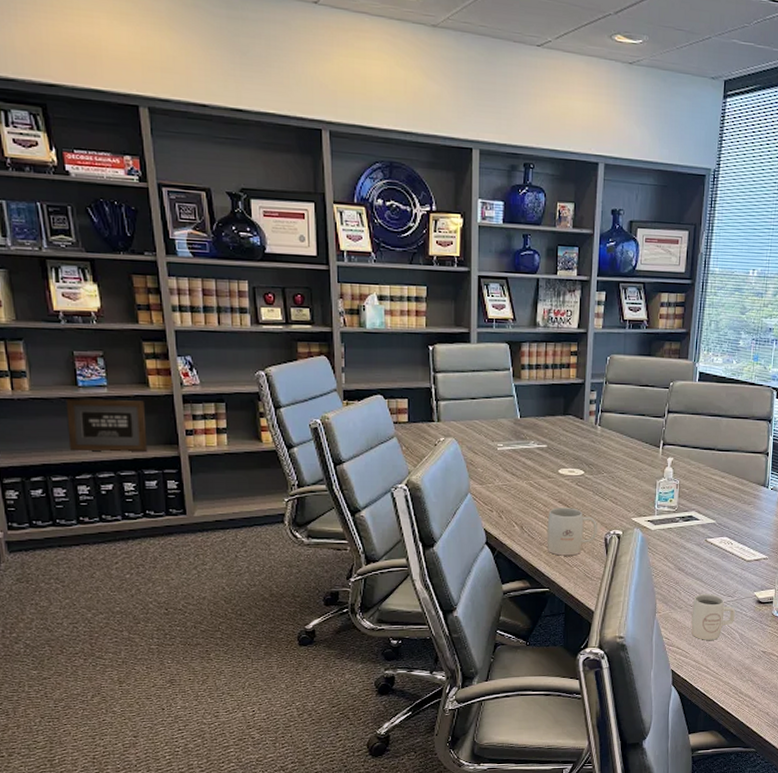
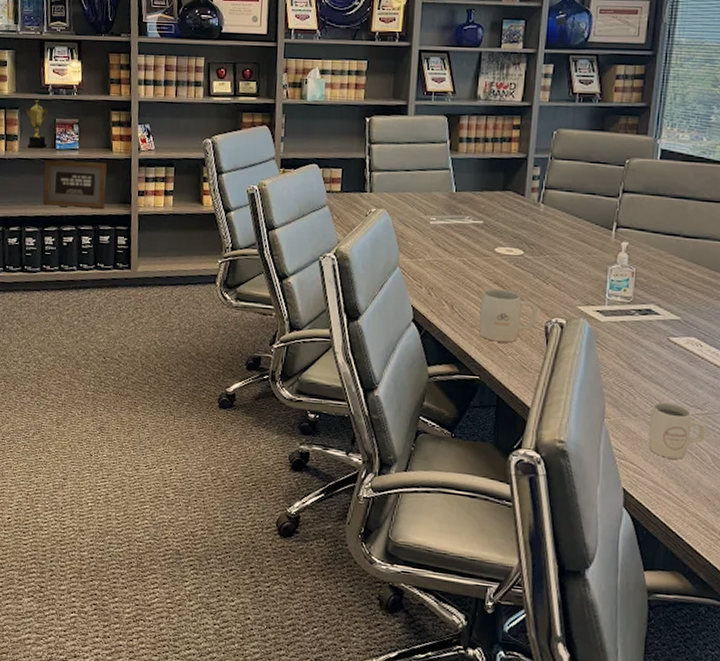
trophy: none [33,328,66,387] -> present [26,99,48,149]

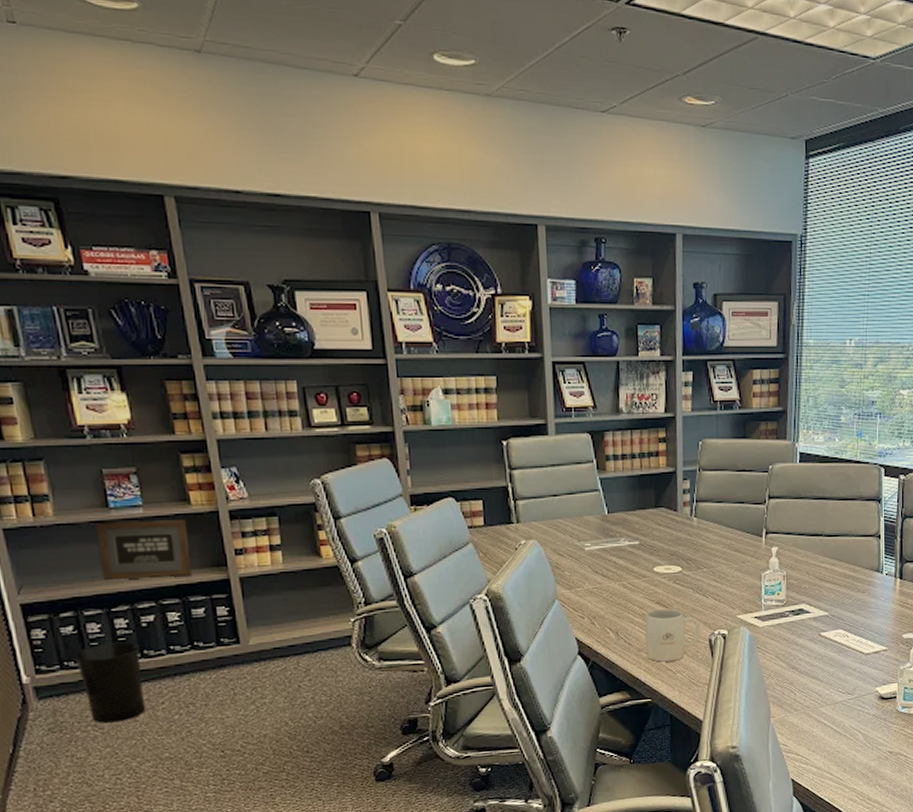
waste bin: none [13,255,59,320] -> present [73,641,146,723]
trophy: present [26,99,48,149] -> none [55,445,96,510]
mug: present [648,401,707,459] -> none [809,693,857,744]

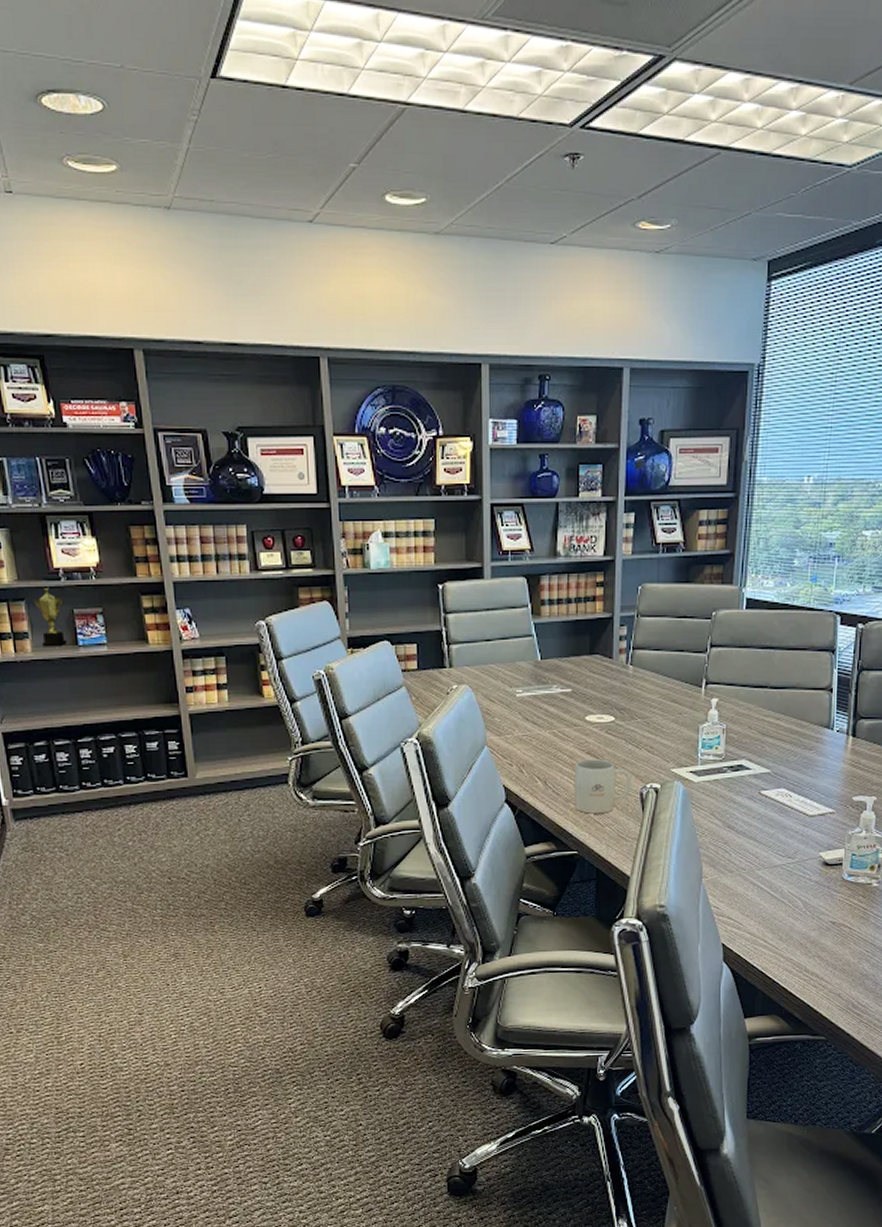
trophy: none [55,445,96,510] -> present [34,587,67,647]
waste bin: present [73,641,146,723] -> none [44,770,105,846]
picture frame: present [96,520,193,581] -> none [67,658,148,714]

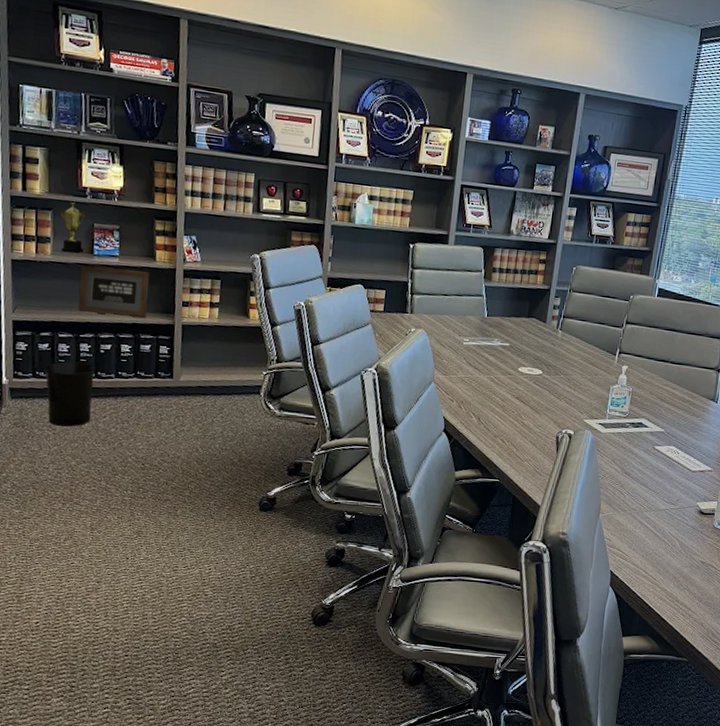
waste bin: none [44,770,105,846] -> present [44,361,96,427]
picture frame: none [67,658,148,714] -> present [79,265,149,318]
mug: present [574,759,631,814] -> none [500,403,551,450]

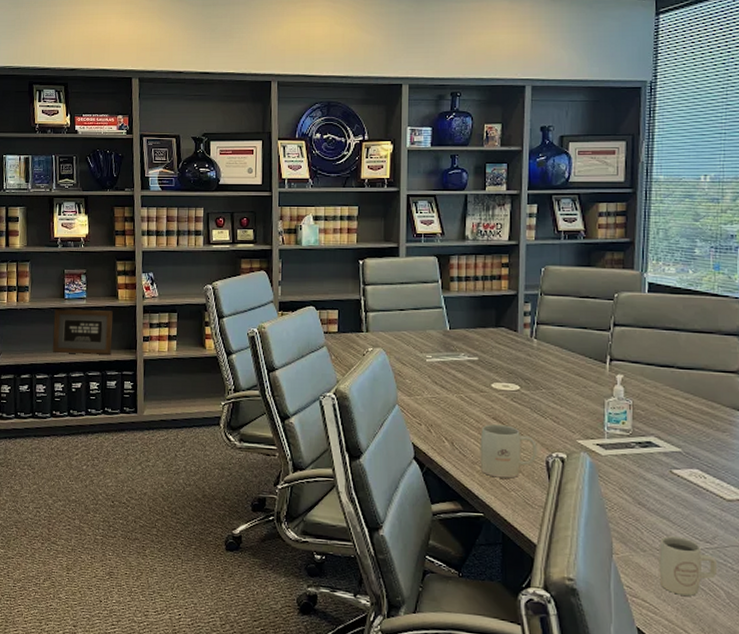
waste bin: present [44,361,96,427] -> none [24,401,68,465]
trophy: present [61,201,85,254] -> none [37,252,57,299]
mug: none [500,403,551,450] -> present [480,424,537,479]
mug: none [632,499,678,546] -> present [659,536,718,596]

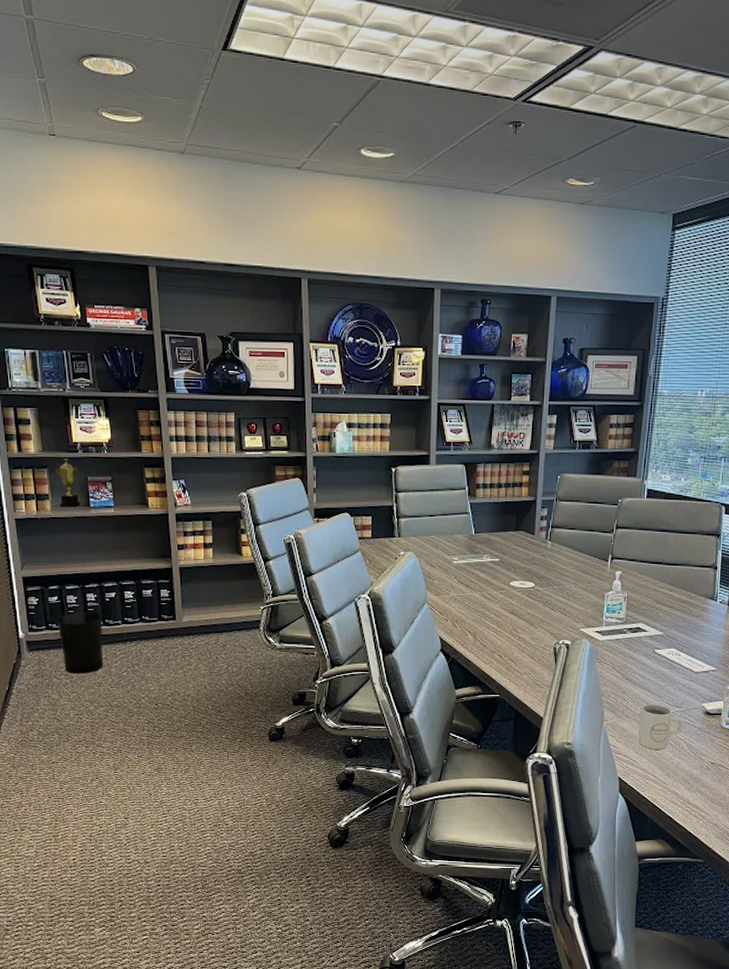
waste bin: none [24,401,68,465] -> present [56,611,104,674]
trophy: none [37,252,57,299] -> present [56,457,81,508]
picture frame: present [53,309,113,355] -> none [80,518,145,564]
mug: present [480,424,537,479] -> none [498,618,547,664]

